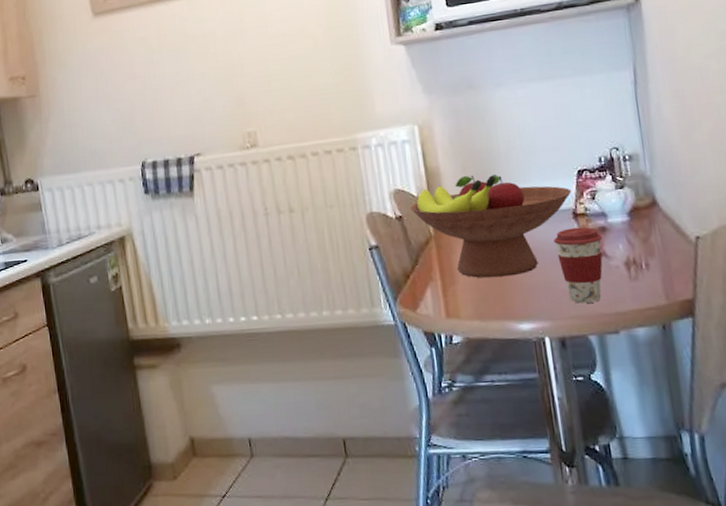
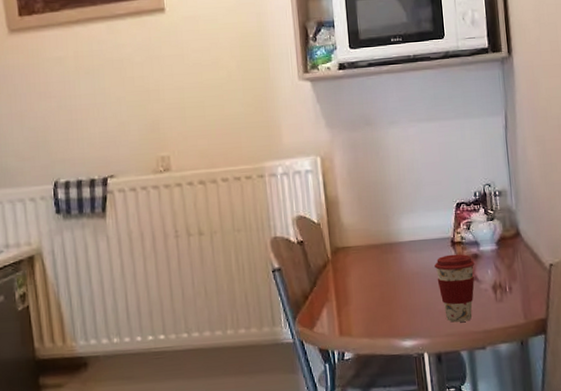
fruit bowl: present [410,174,572,278] -> none [310,205,451,300]

